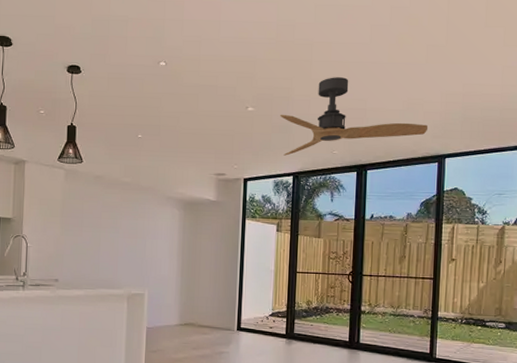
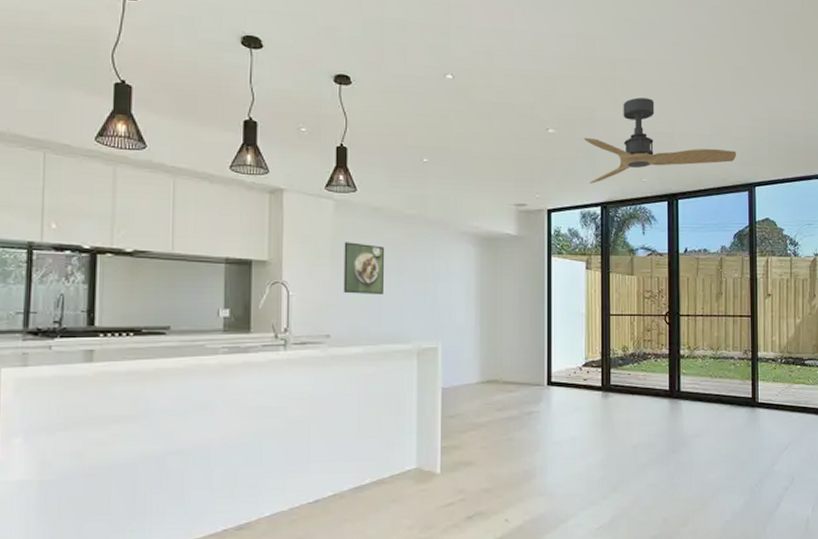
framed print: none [70,204,104,249] -> present [343,242,385,295]

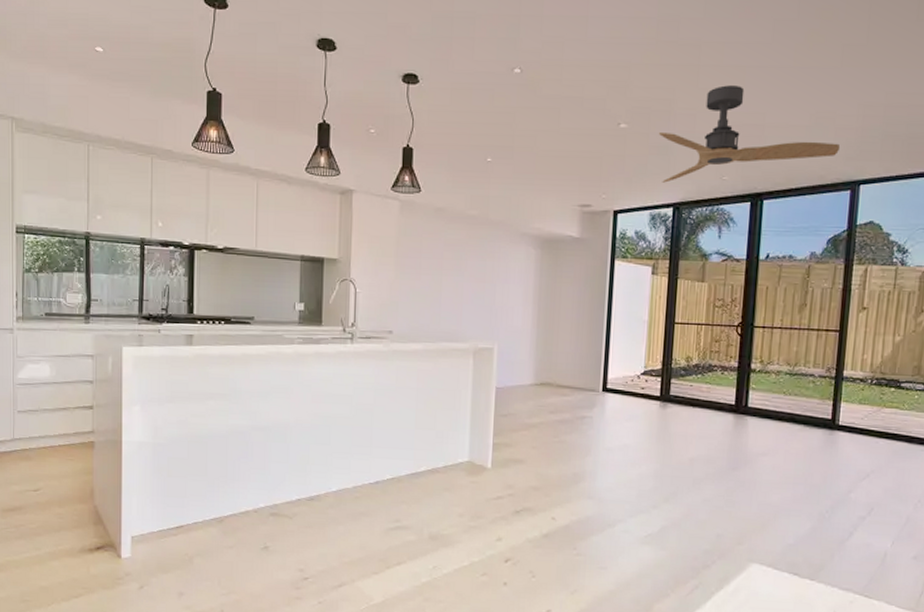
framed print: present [343,242,385,295] -> none [406,242,446,295]

